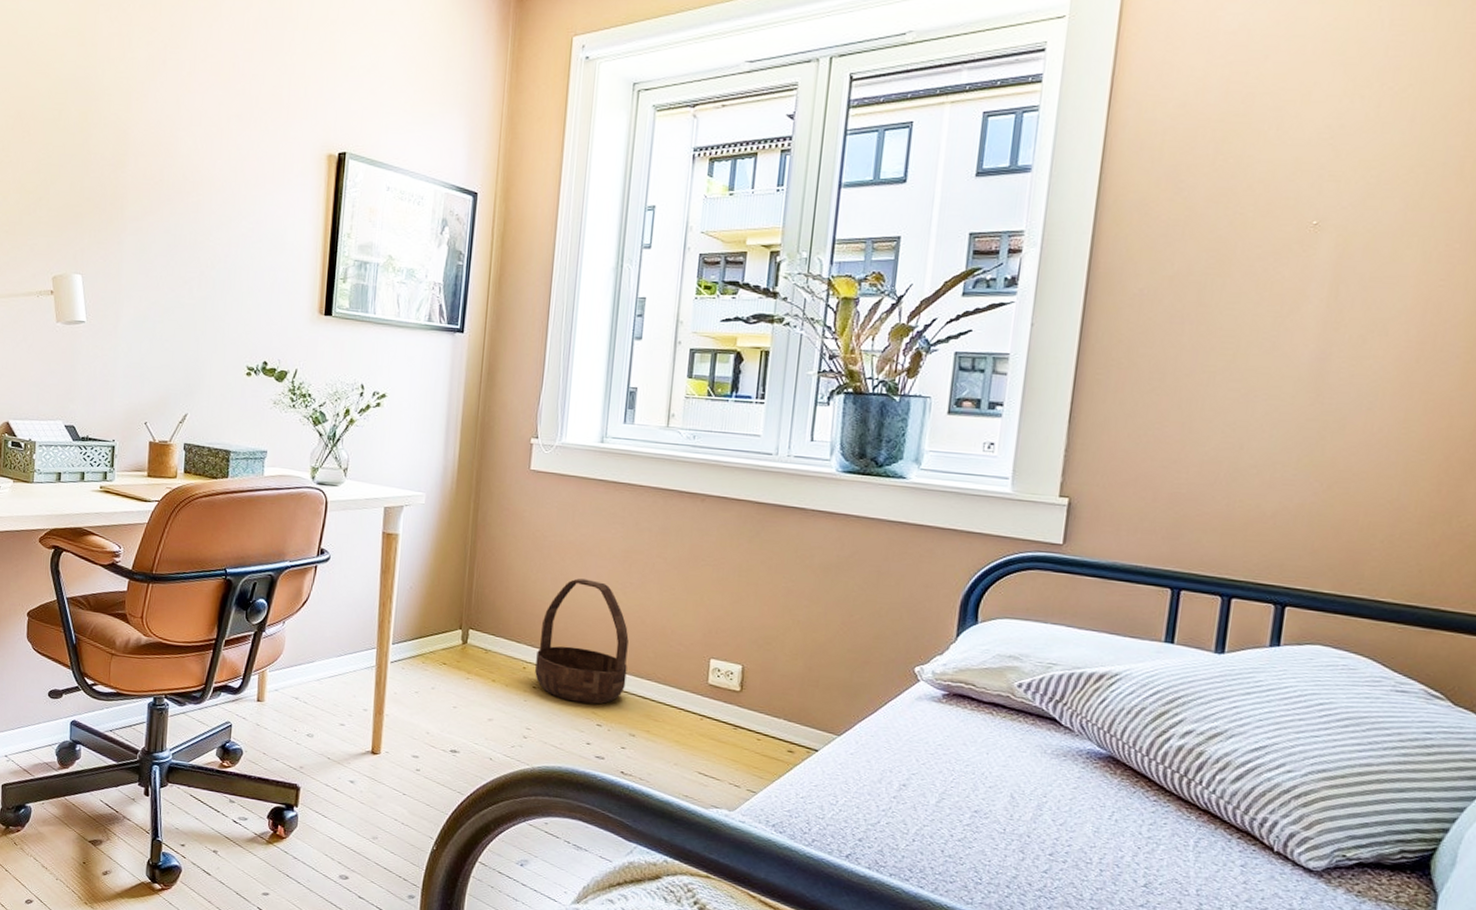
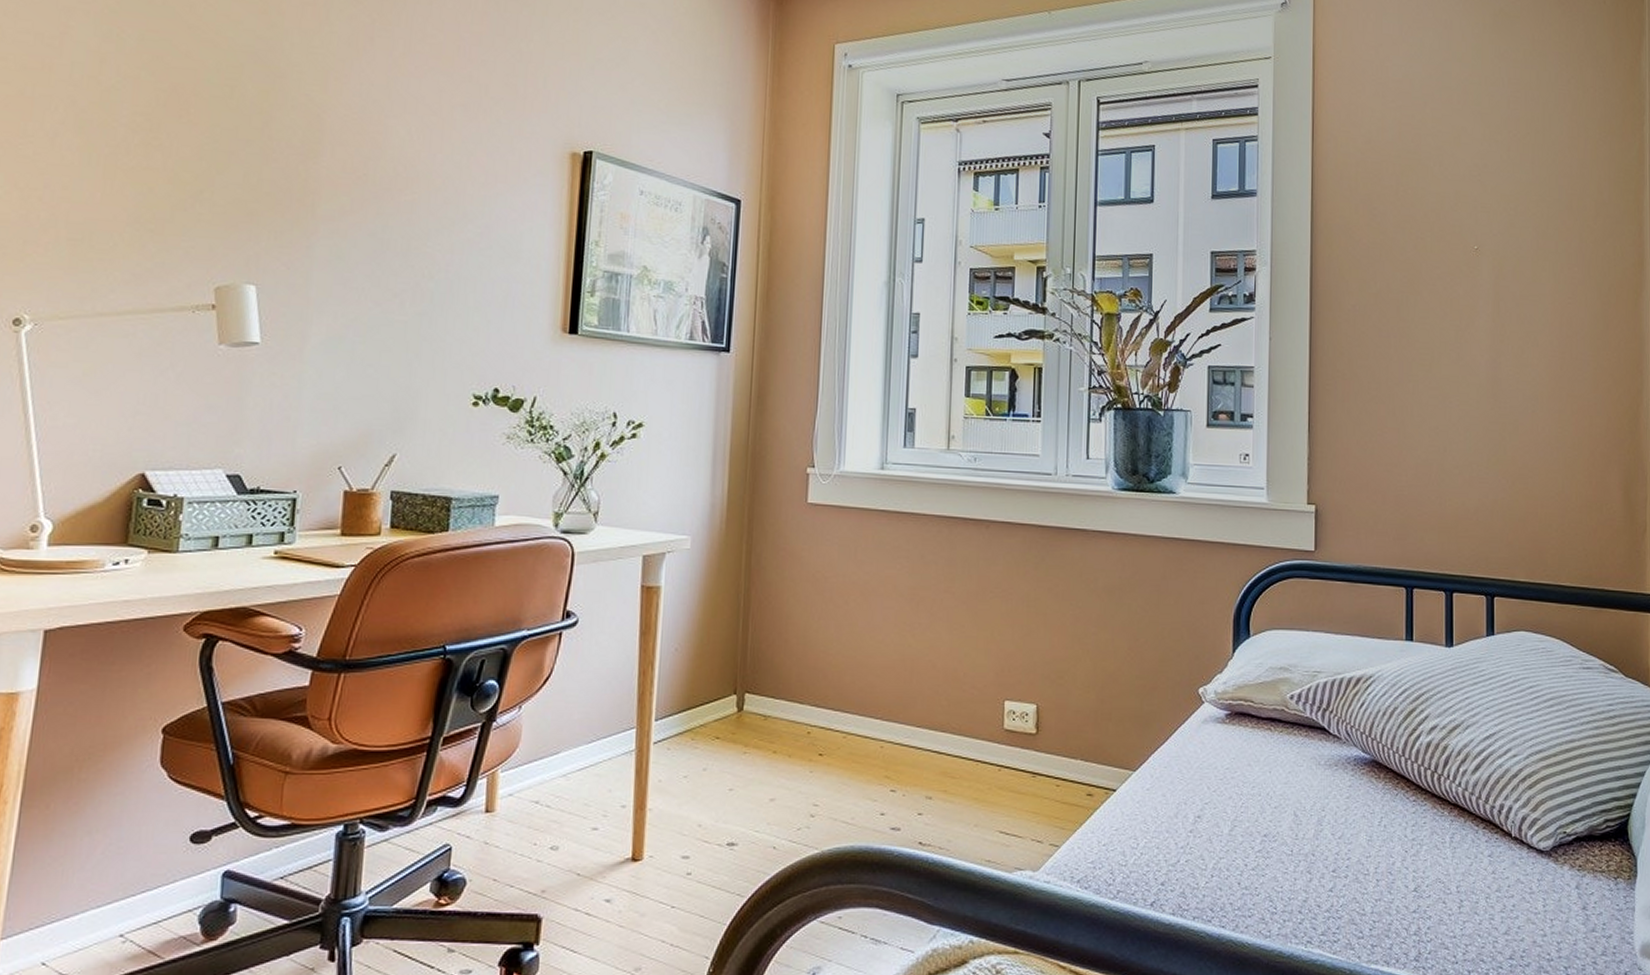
basket: present [535,578,629,705] -> none [821,623,920,767]

